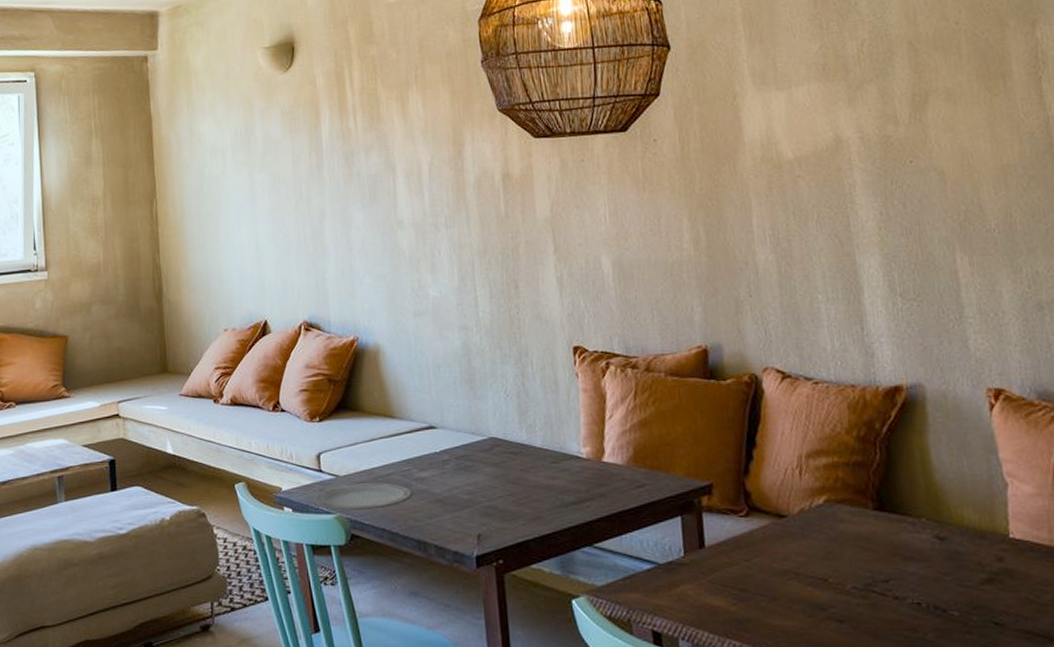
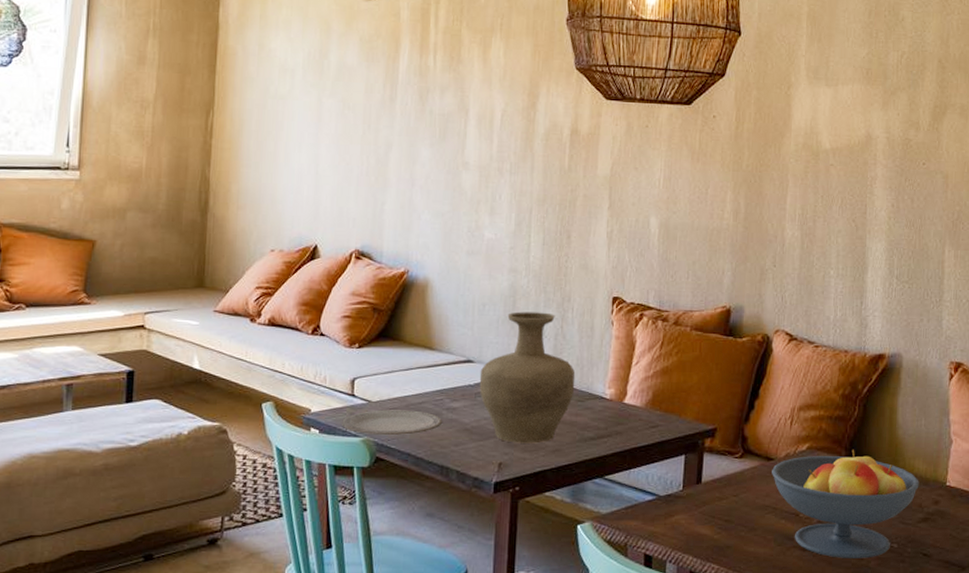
vase: none [444,369,547,512] -> present [479,311,576,444]
fruit bowl: none [786,500,974,630] -> present [772,449,919,558]

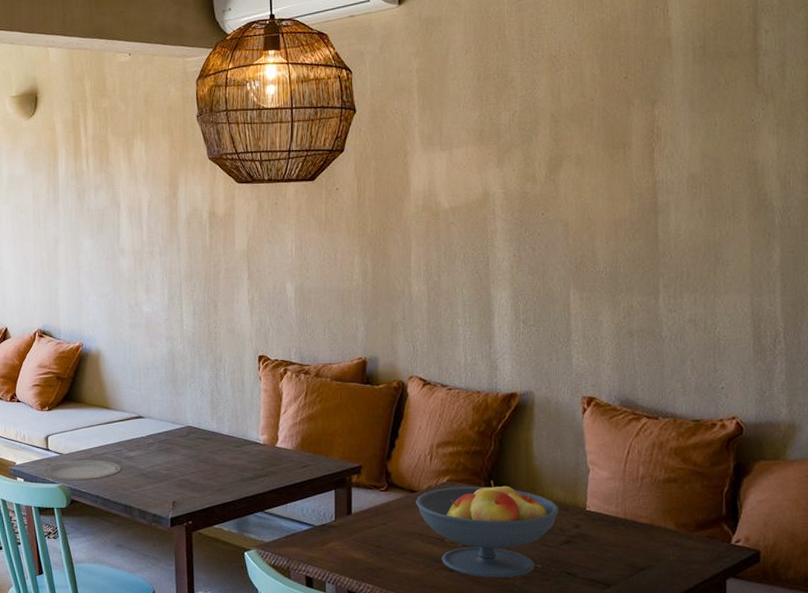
vase: present [479,311,576,444] -> none [150,372,232,485]

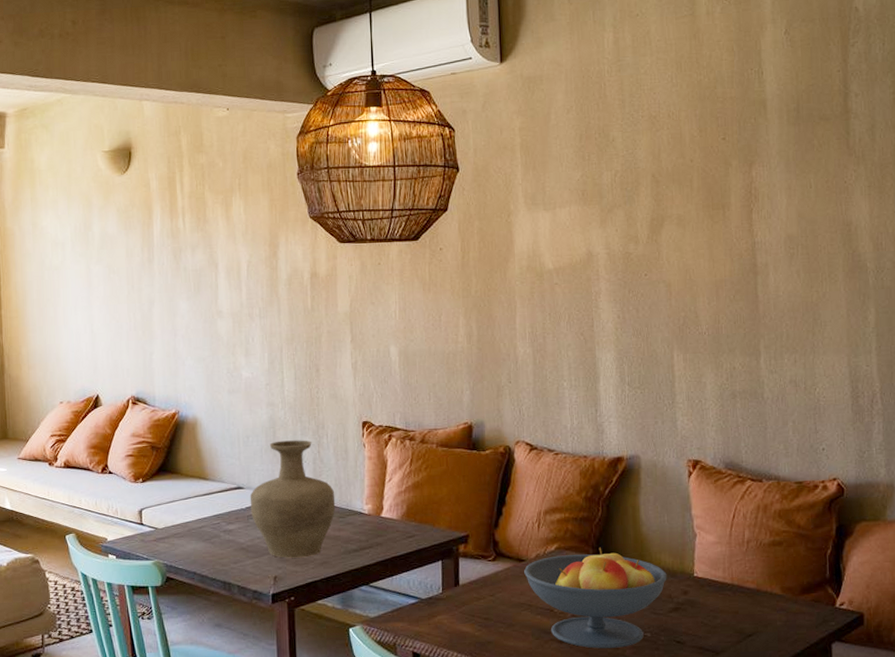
plate: present [40,460,122,482] -> none [133,534,221,558]
vase: none [150,372,232,485] -> present [250,440,336,558]

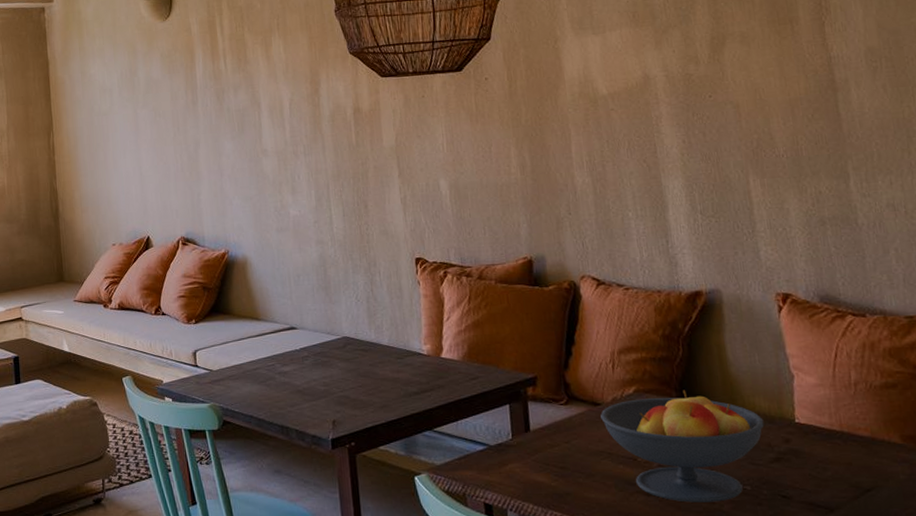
vase: present [250,440,336,558] -> none [303,278,393,402]

